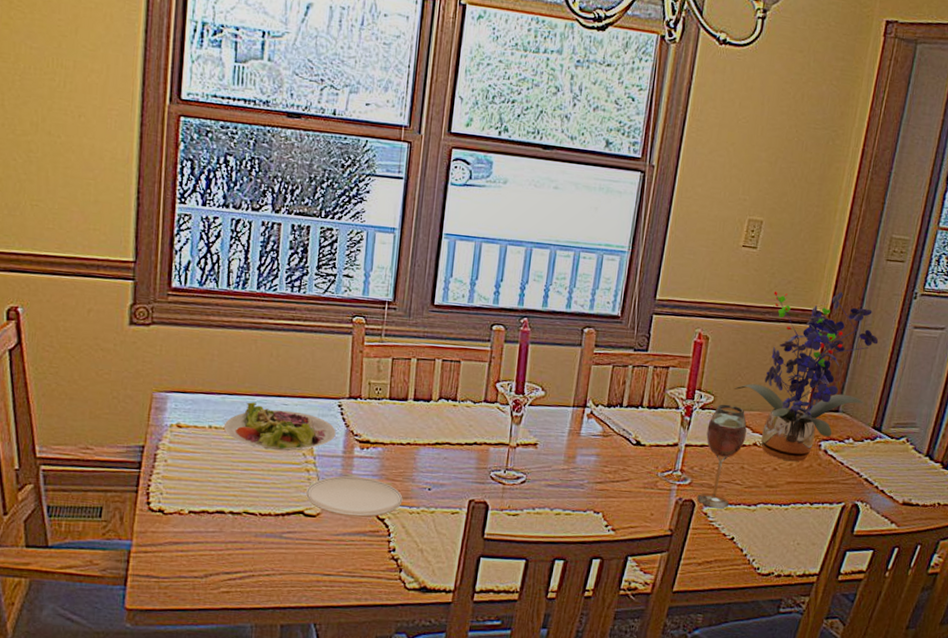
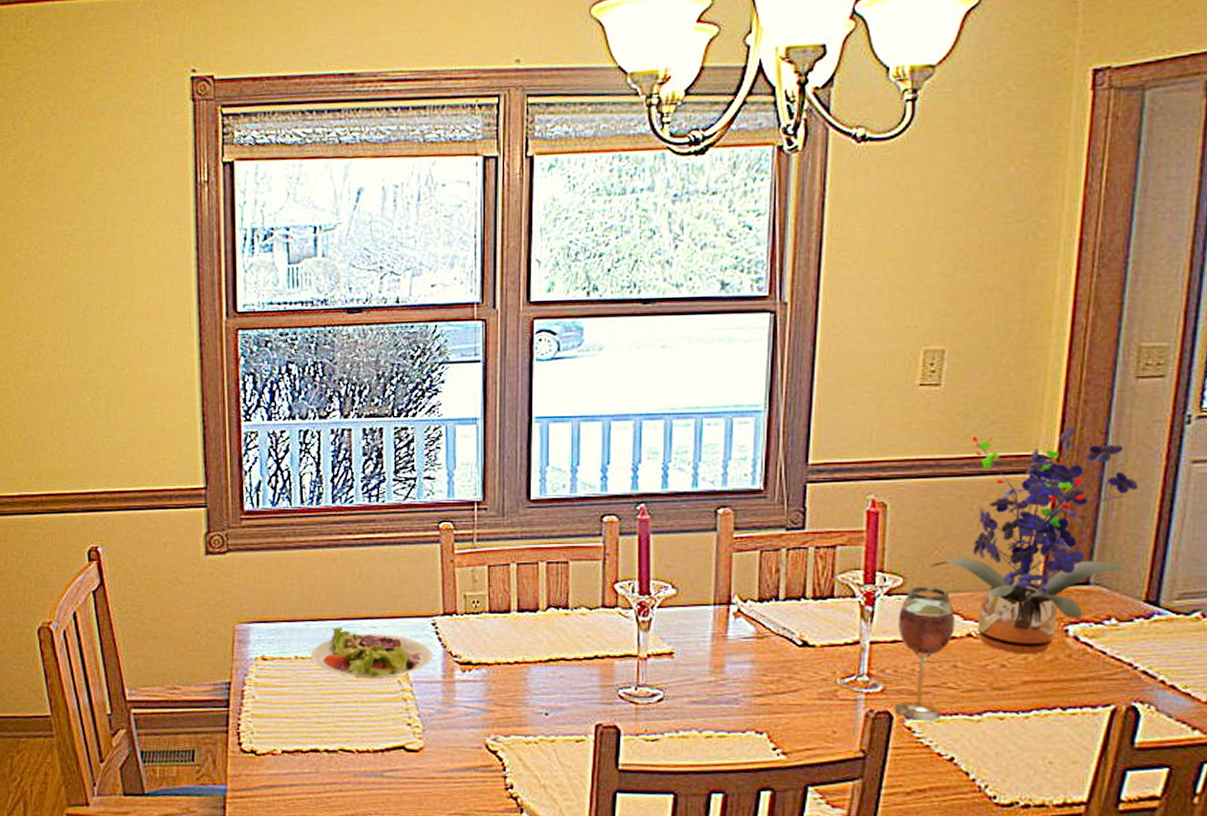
plate: present [305,476,403,518] -> none [404,703,516,751]

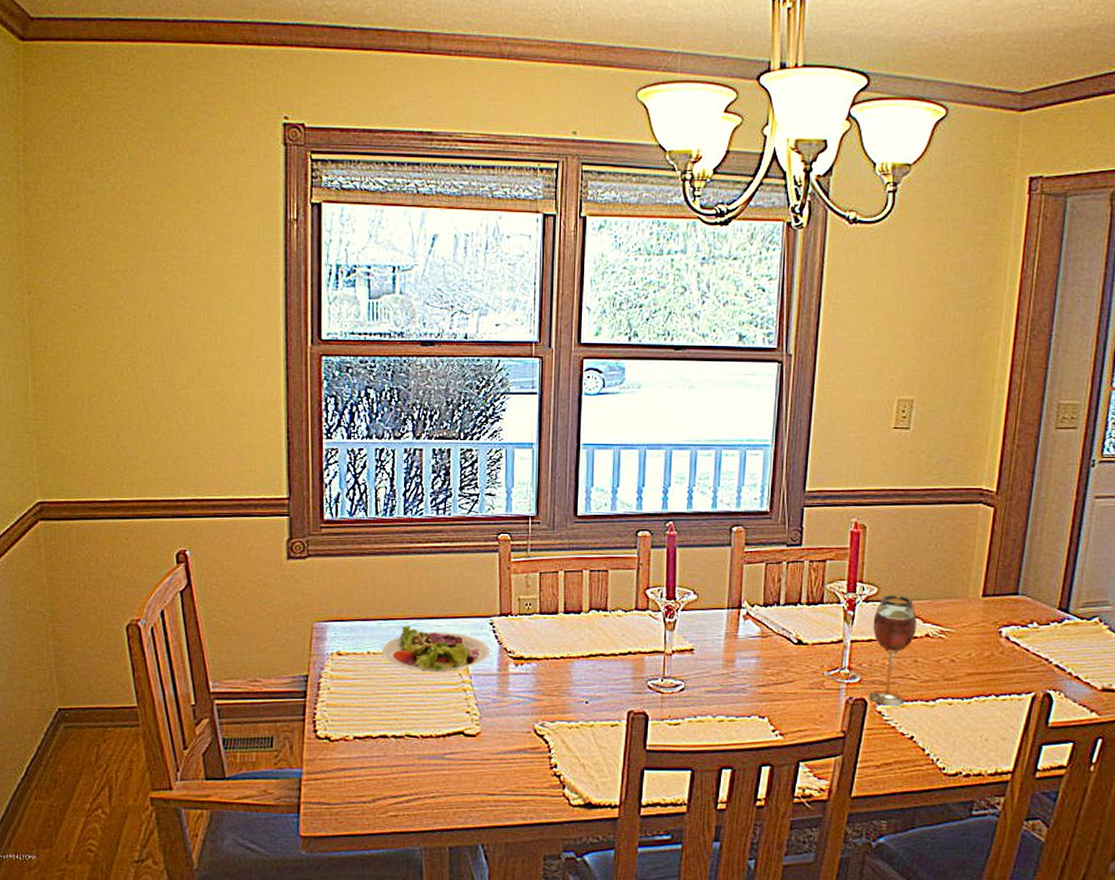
flower arrangement: present [930,425,1139,655] -> none [898,465,1056,651]

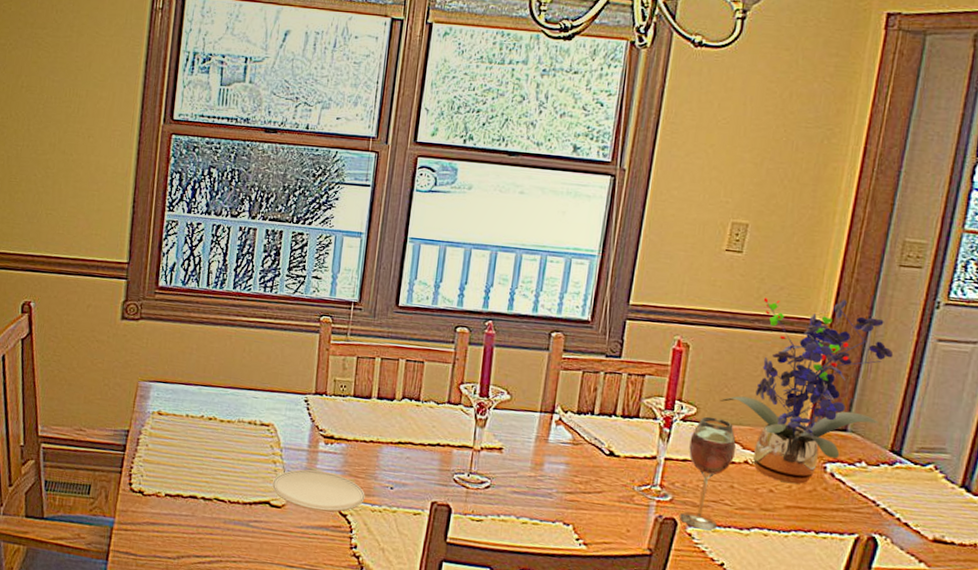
salad plate: present [381,626,490,672] -> none [199,394,302,442]
plate: none [464,693,561,735] -> present [271,469,365,513]
flower arrangement: none [898,465,1056,651] -> present [720,298,894,484]

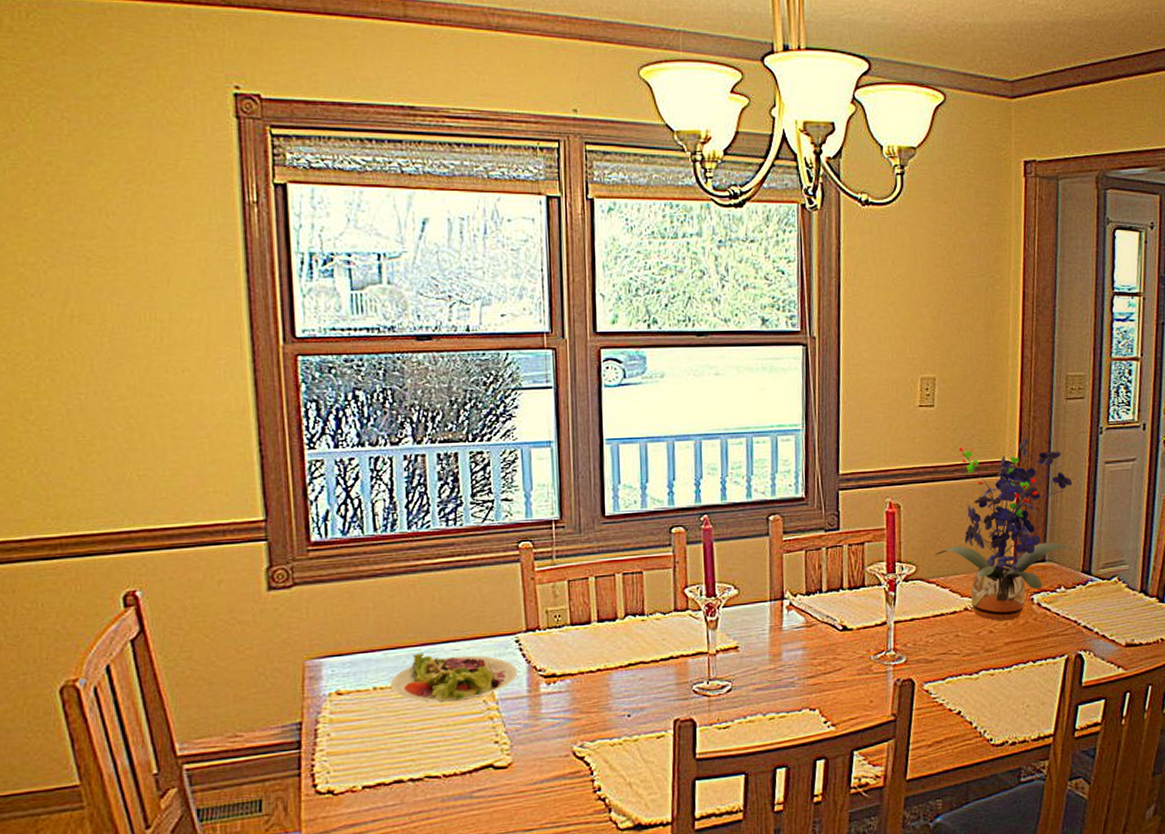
salad plate: none [199,394,302,442] -> present [389,653,517,703]
plate: present [271,469,365,513] -> none [492,715,601,762]
wineglass: present [680,416,736,530] -> none [914,571,955,684]

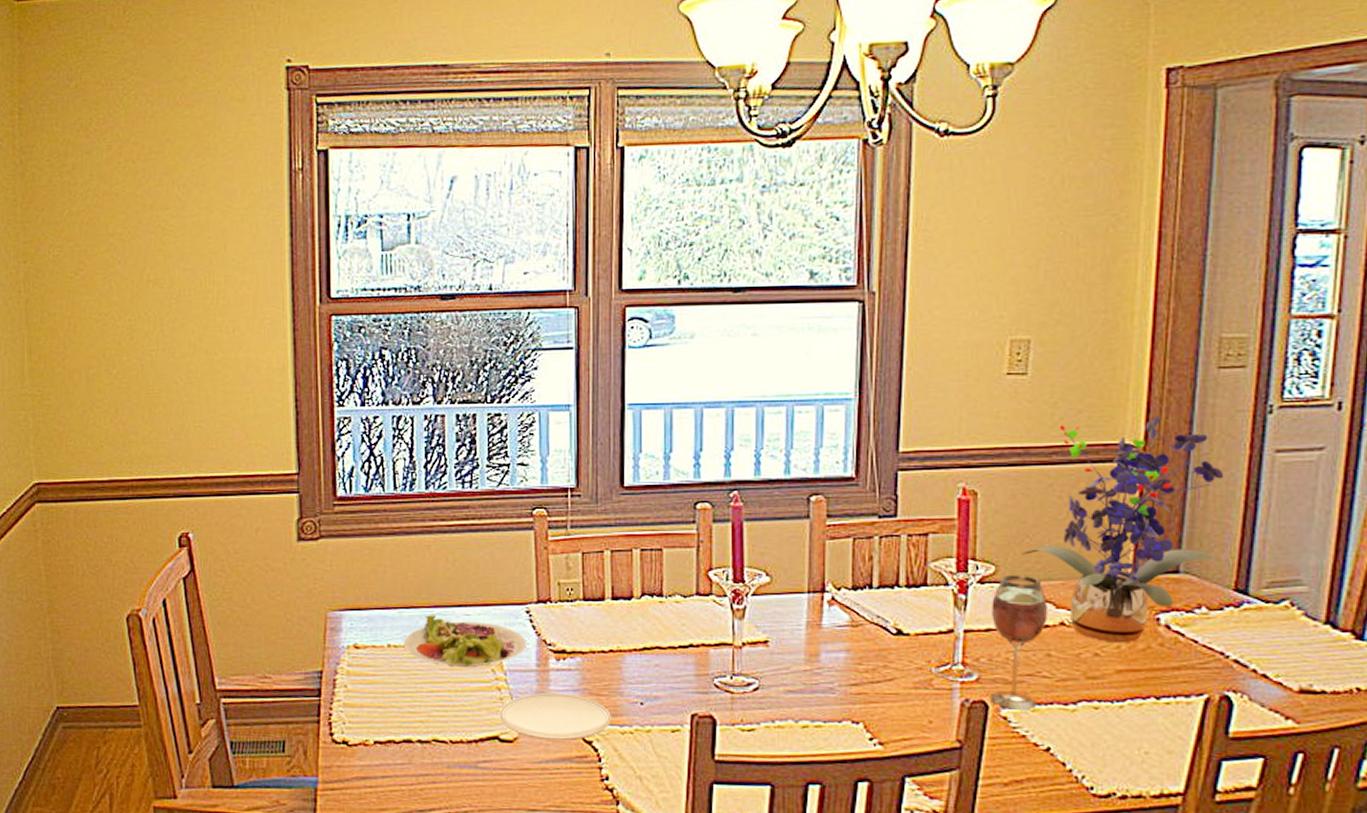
plate: none [492,715,601,762] -> present [498,692,611,741]
wineglass: none [914,571,955,684] -> present [991,574,1047,710]

